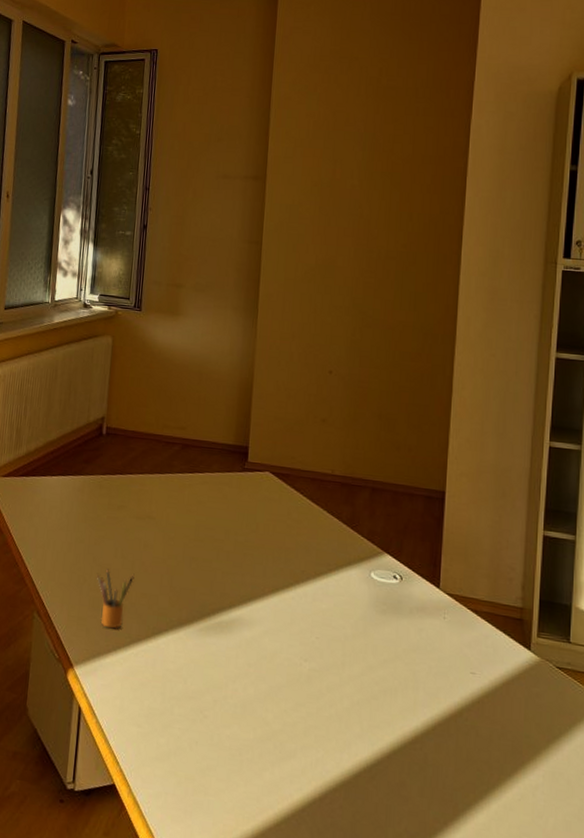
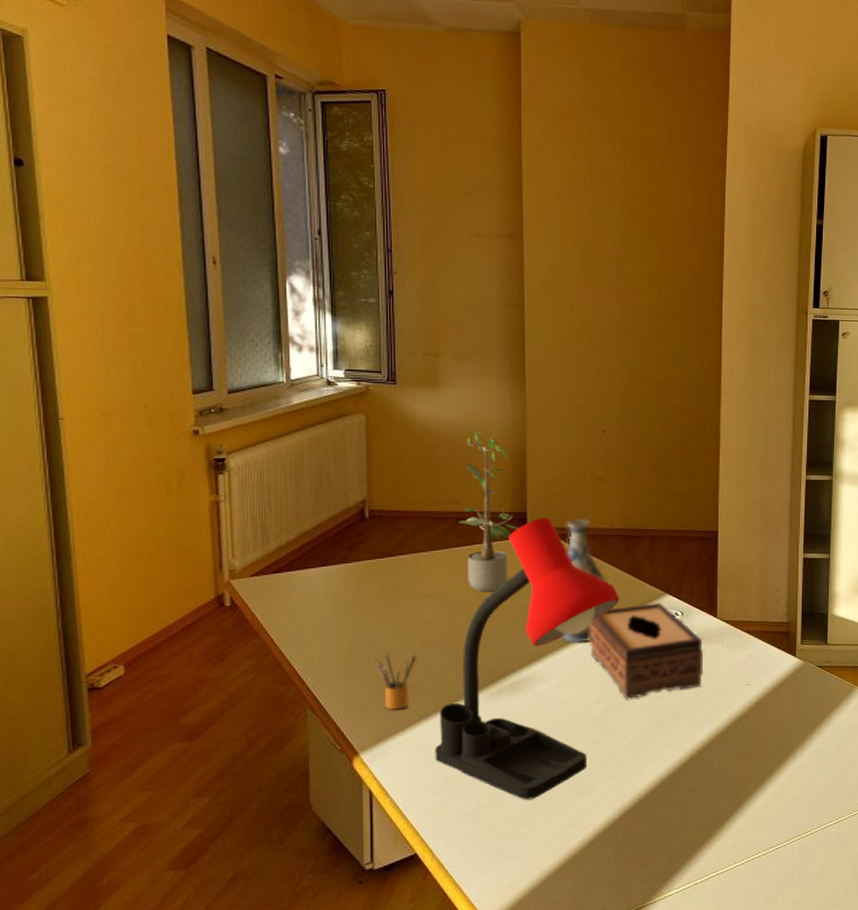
desk lamp: none [141,453,336,754] -> present [435,517,620,800]
potted plant: none [184,354,240,523] -> present [458,424,519,592]
vase: none [273,458,328,594] -> present [562,518,614,644]
tissue box: none [301,559,422,665] -> present [590,603,704,700]

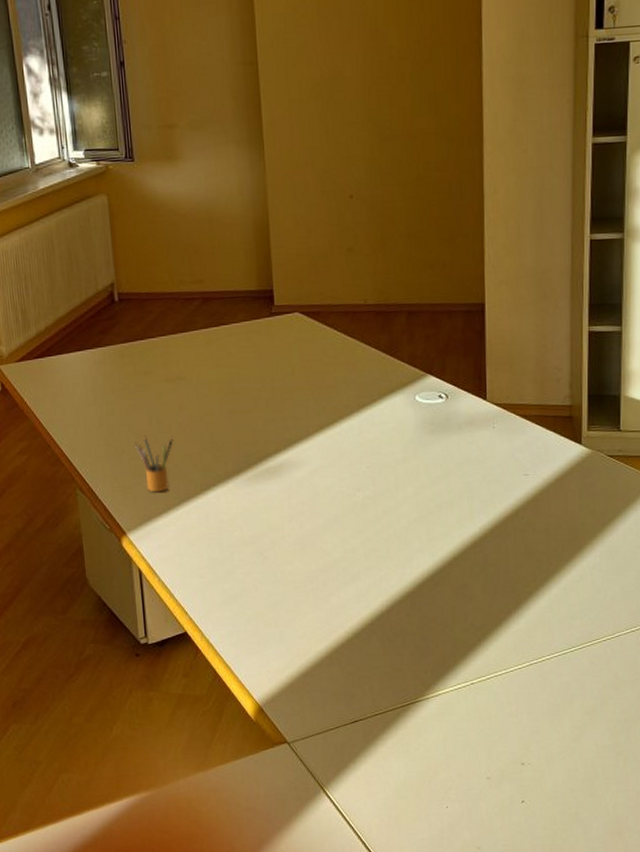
desk lamp: present [435,517,620,800] -> none [197,293,377,586]
potted plant: present [458,424,519,592] -> none [205,198,267,375]
vase: present [562,518,614,644] -> none [315,294,371,429]
tissue box: present [590,603,704,700] -> none [346,384,474,489]

